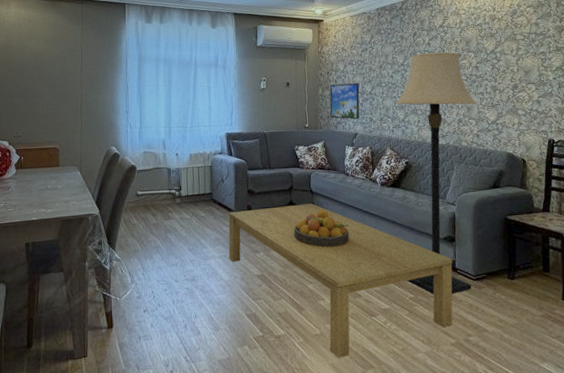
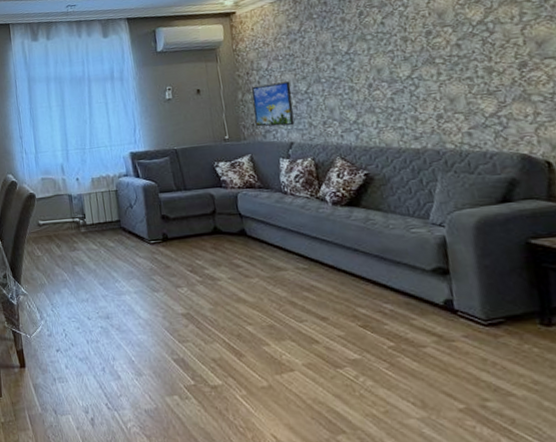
coffee table: present [228,203,453,358] -> none [141,229,458,418]
fruit bowl: present [294,209,349,247] -> none [222,236,296,282]
lamp: present [395,52,477,294] -> none [341,29,483,344]

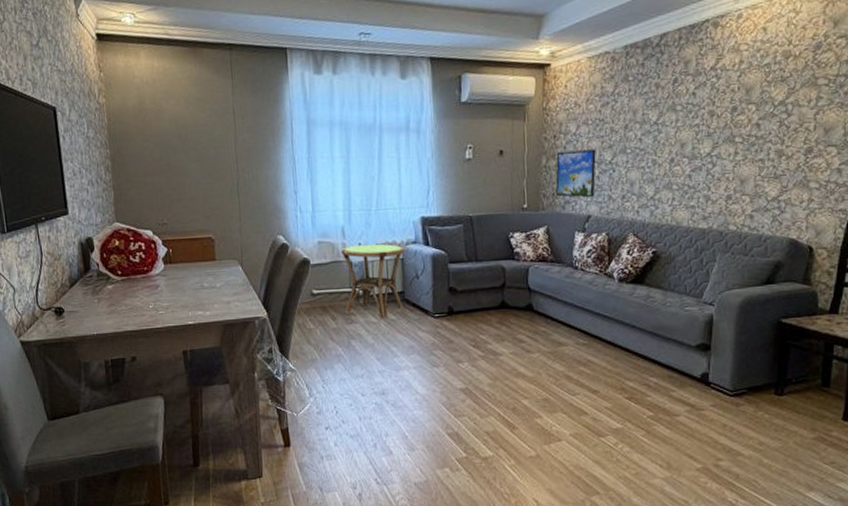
side table: none [61,178,120,246] -> present [340,244,405,319]

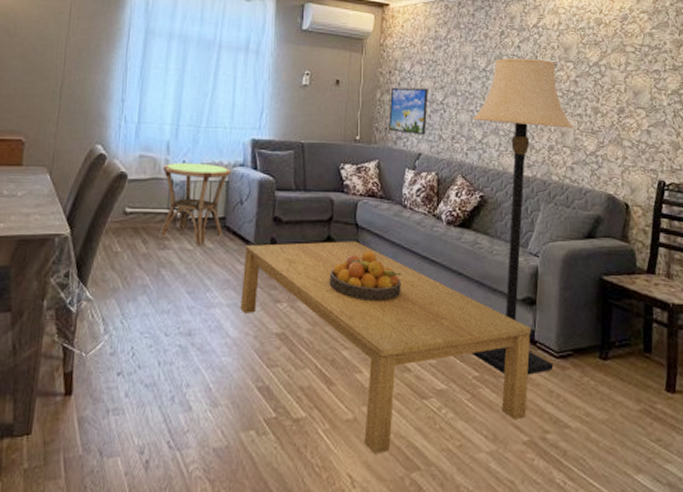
coffee table: none [425,304,706,483] -> present [240,241,532,454]
fruit bowl: none [506,311,576,357] -> present [329,250,403,302]
lamp: none [643,105,754,412] -> present [471,58,573,375]

